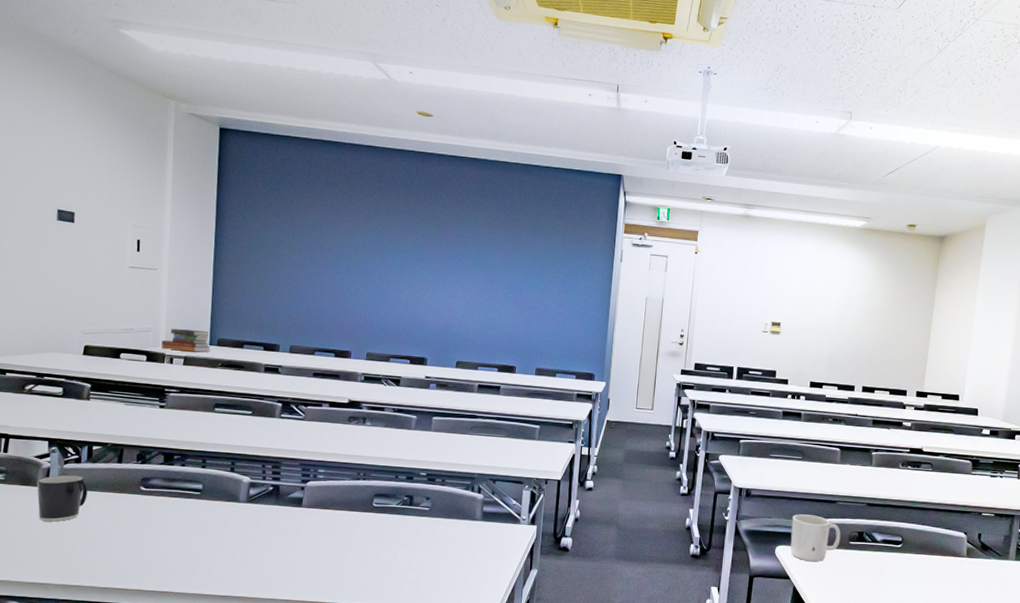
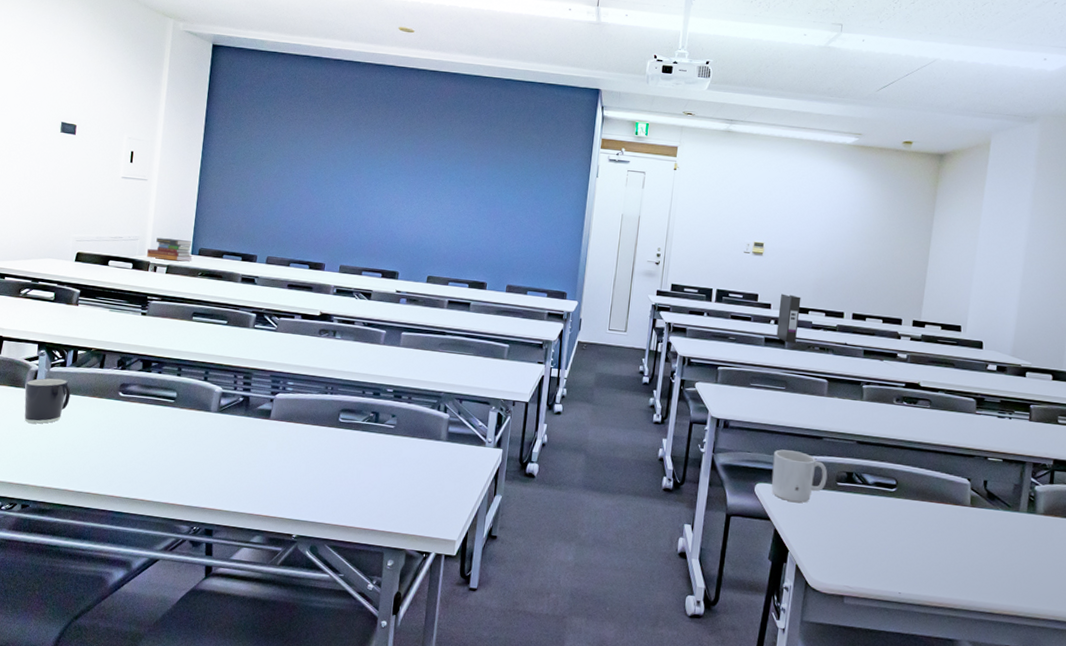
binder: none [793,370,816,416] -> present [776,293,801,344]

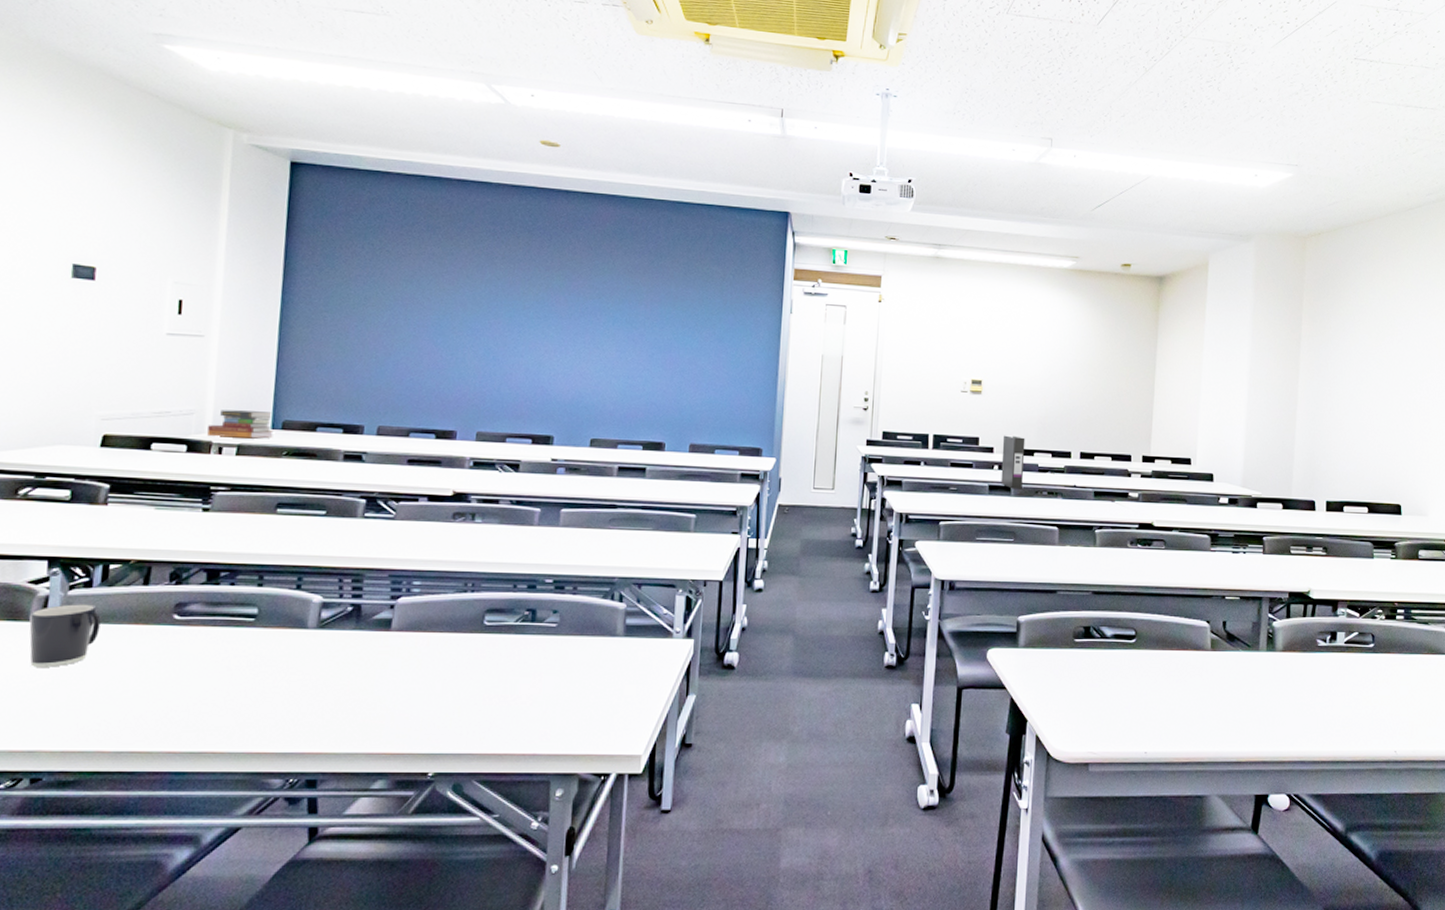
mug: present [771,449,828,503] -> none [1004,608,1064,665]

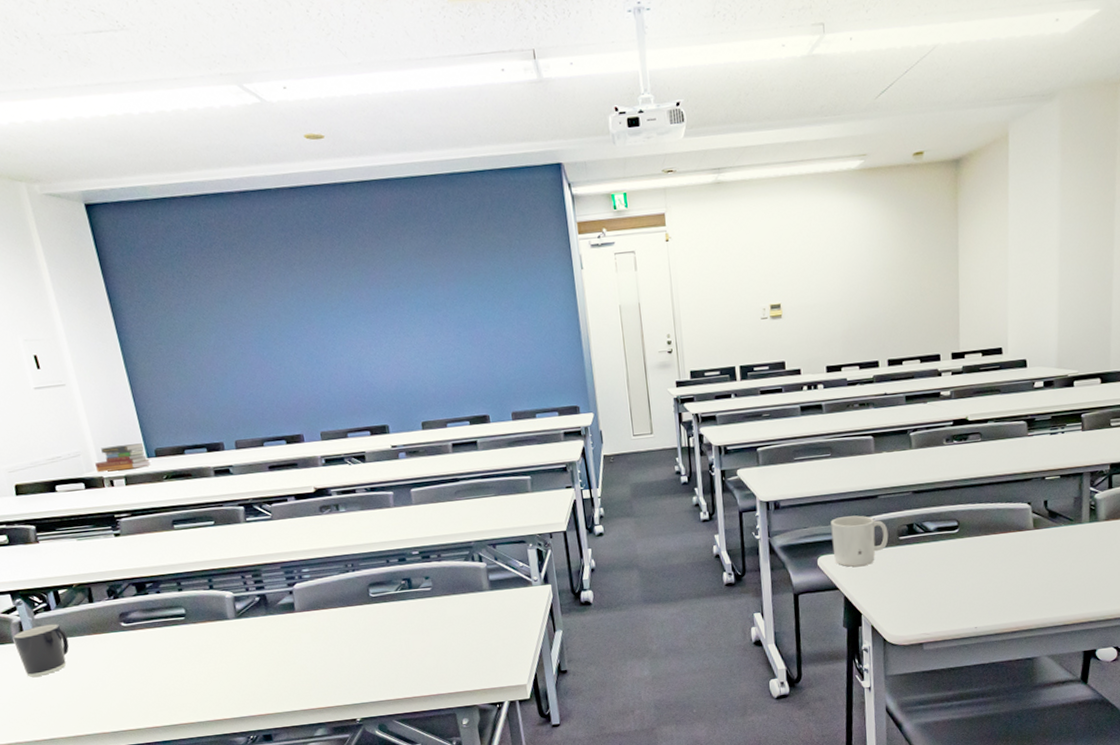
binder: present [1001,435,1025,490] -> none [808,354,833,407]
mug: none [1004,608,1064,665] -> present [831,515,889,567]

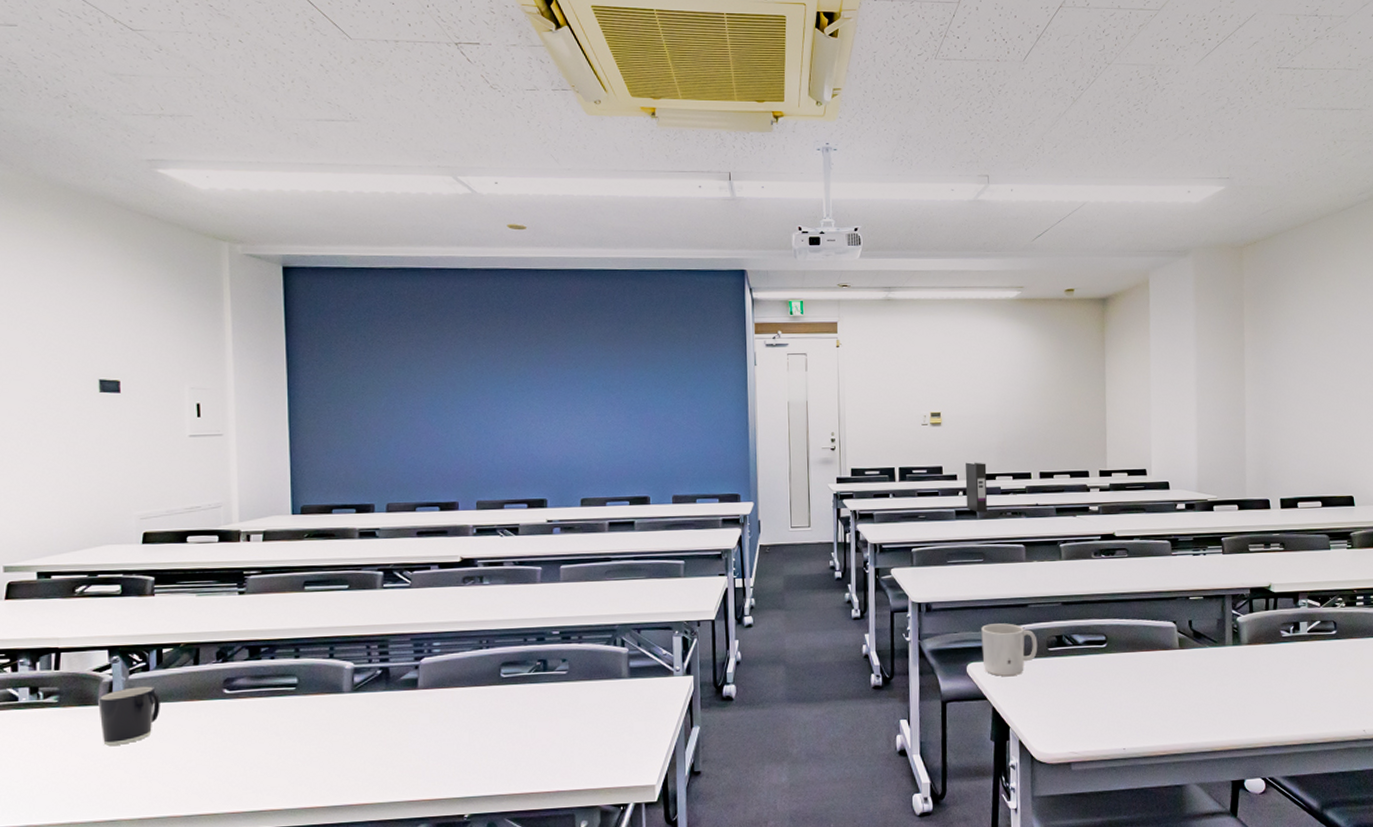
books: present [95,443,151,473] -> none [235,499,294,526]
binder: none [808,354,833,407] -> present [965,462,987,513]

